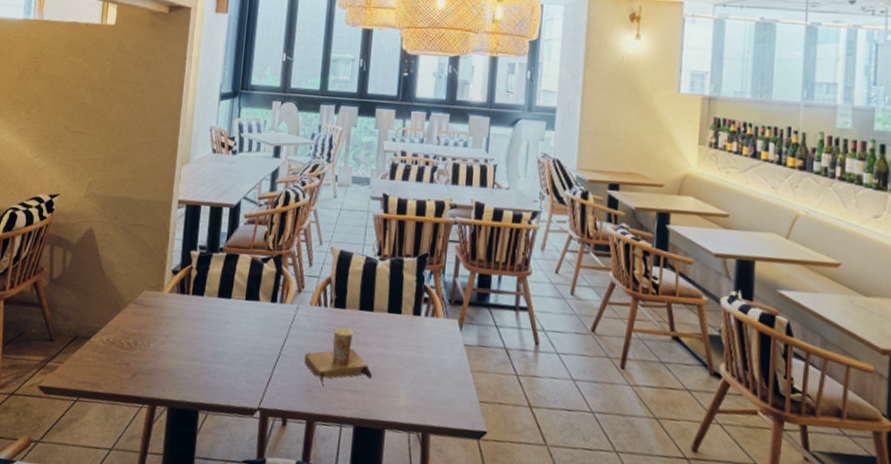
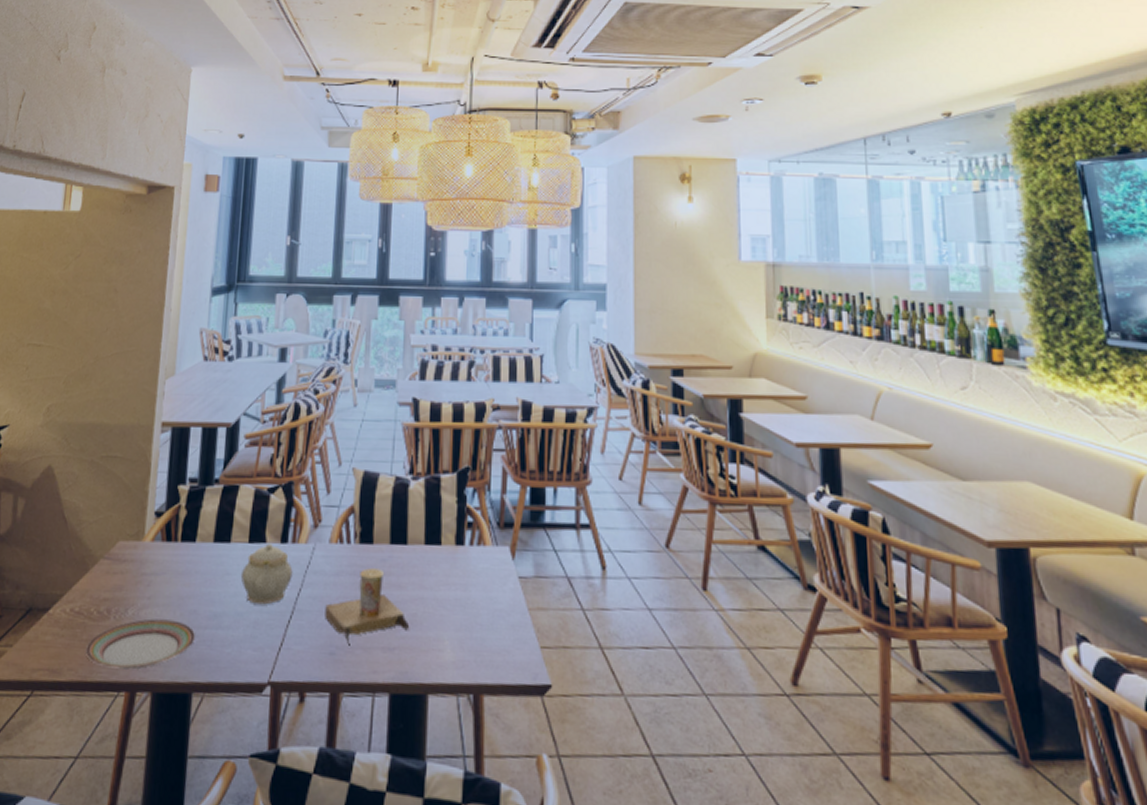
plate: none [118,352,202,389] -> present [86,618,195,670]
teapot: none [239,301,280,349] -> present [241,543,293,605]

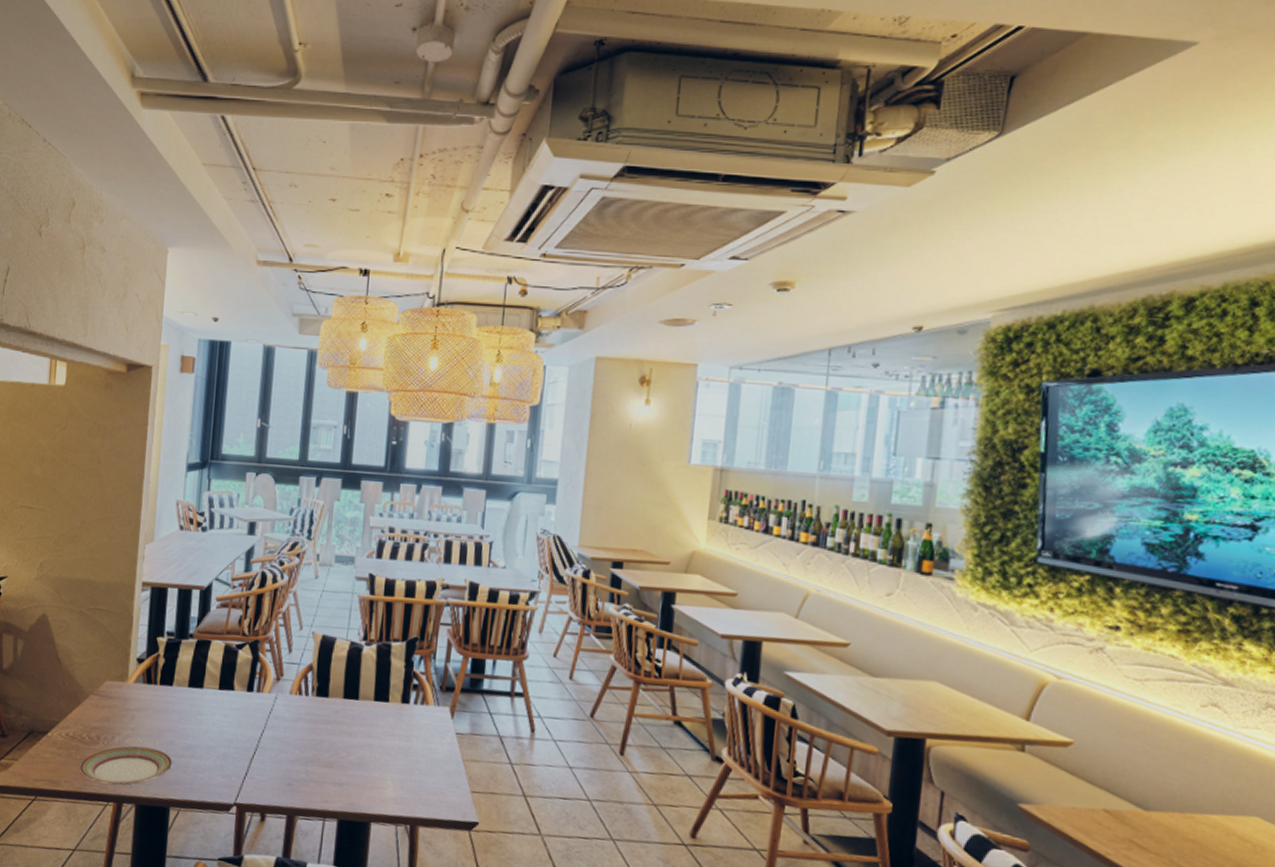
teapot: present [241,543,293,605] -> none [212,691,257,741]
cup: present [325,568,409,646] -> none [284,717,357,779]

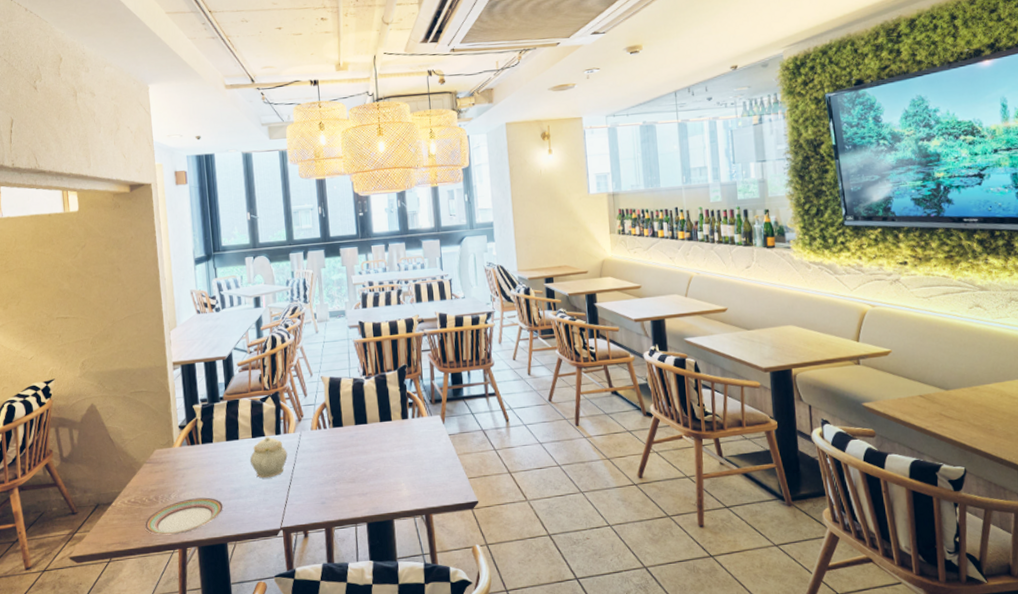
teapot: none [212,691,257,741] -> present [250,436,288,478]

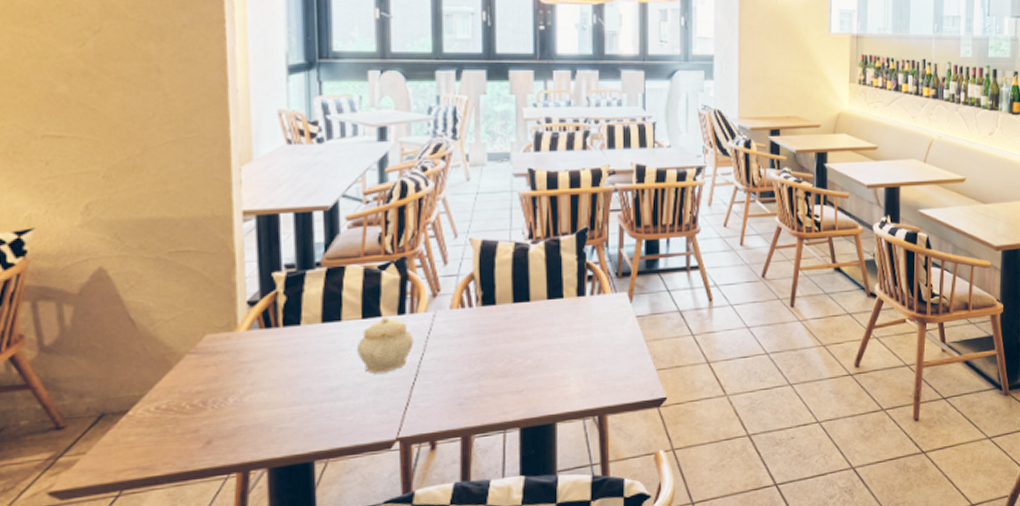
plate: present [145,497,223,535] -> none [182,400,311,455]

